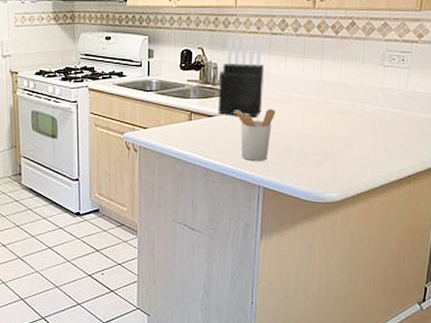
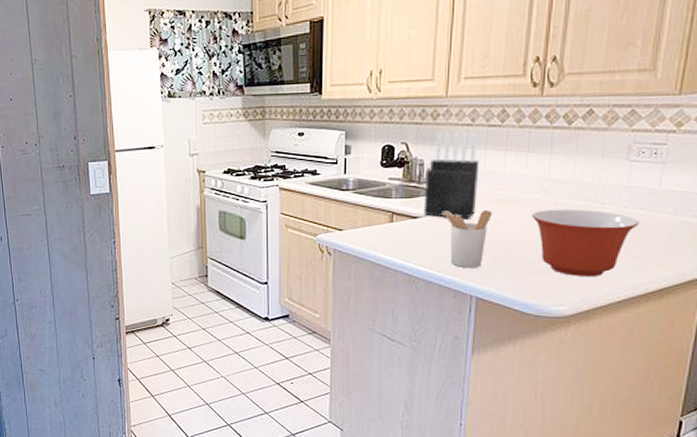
mixing bowl: none [308,107,392,166] -> present [532,209,640,276]

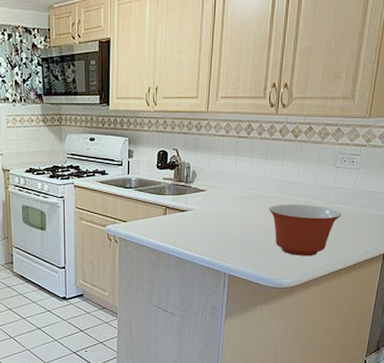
knife block: present [423,132,480,219] -> none [190,141,232,212]
utensil holder: present [443,209,492,267] -> none [204,204,241,251]

